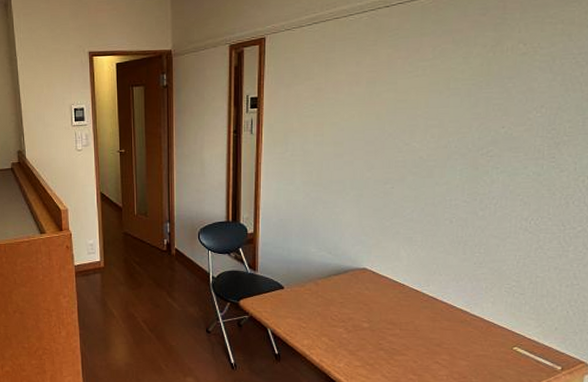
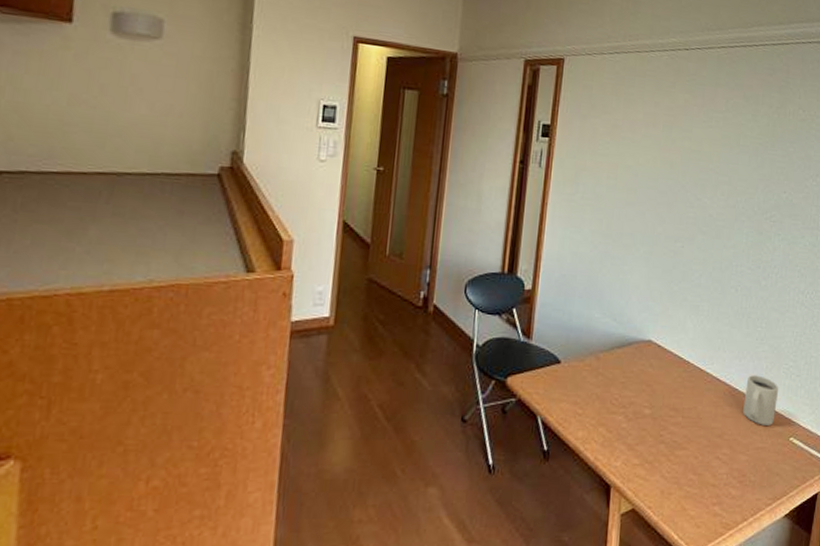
mug: none [462,294,501,337] -> present [743,375,779,425]

